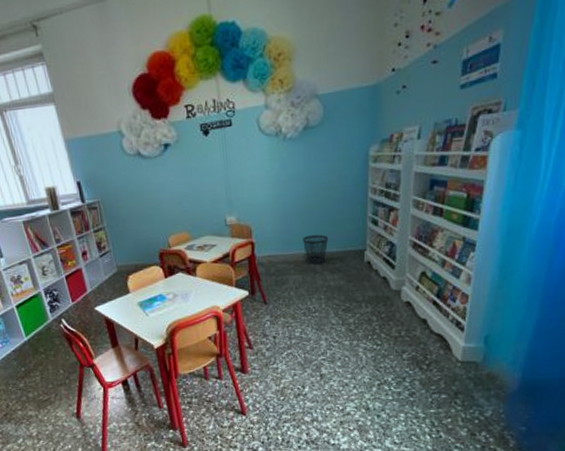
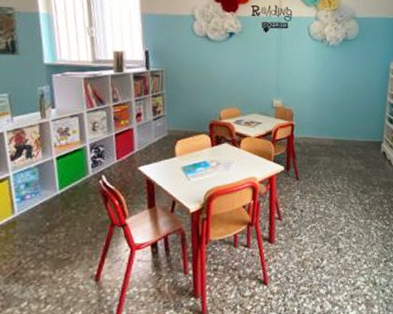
wastebasket: present [303,234,329,265] -> none [334,125,355,150]

